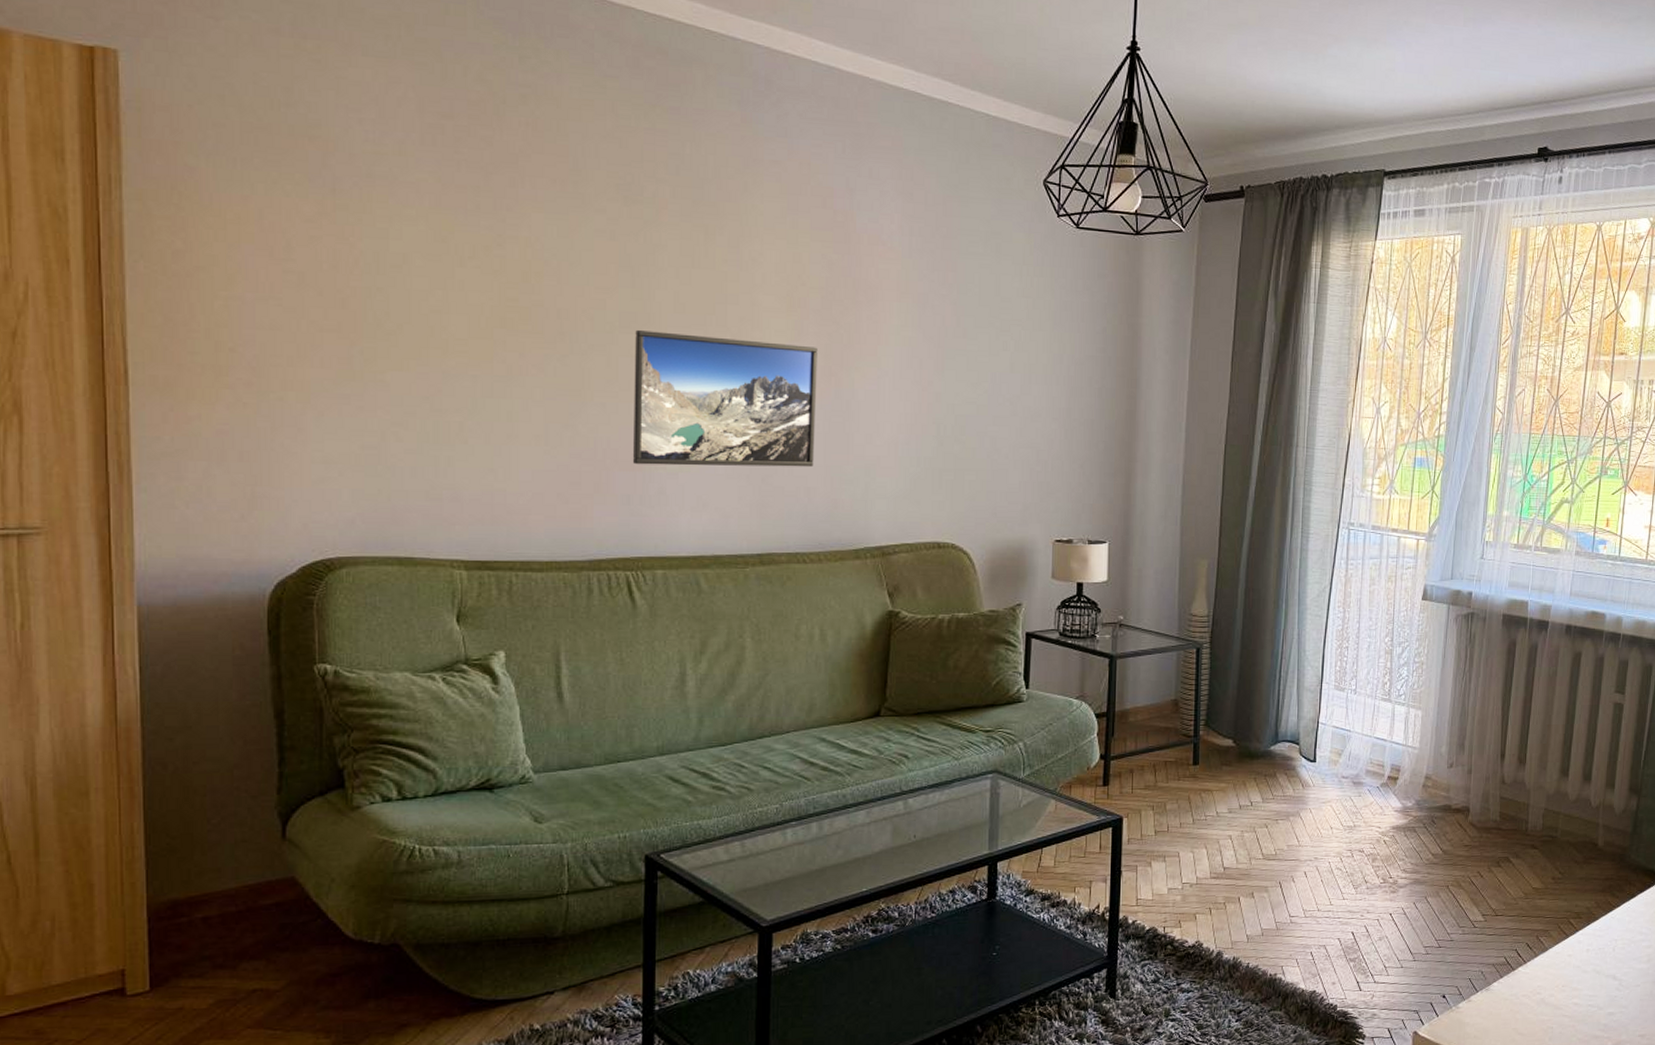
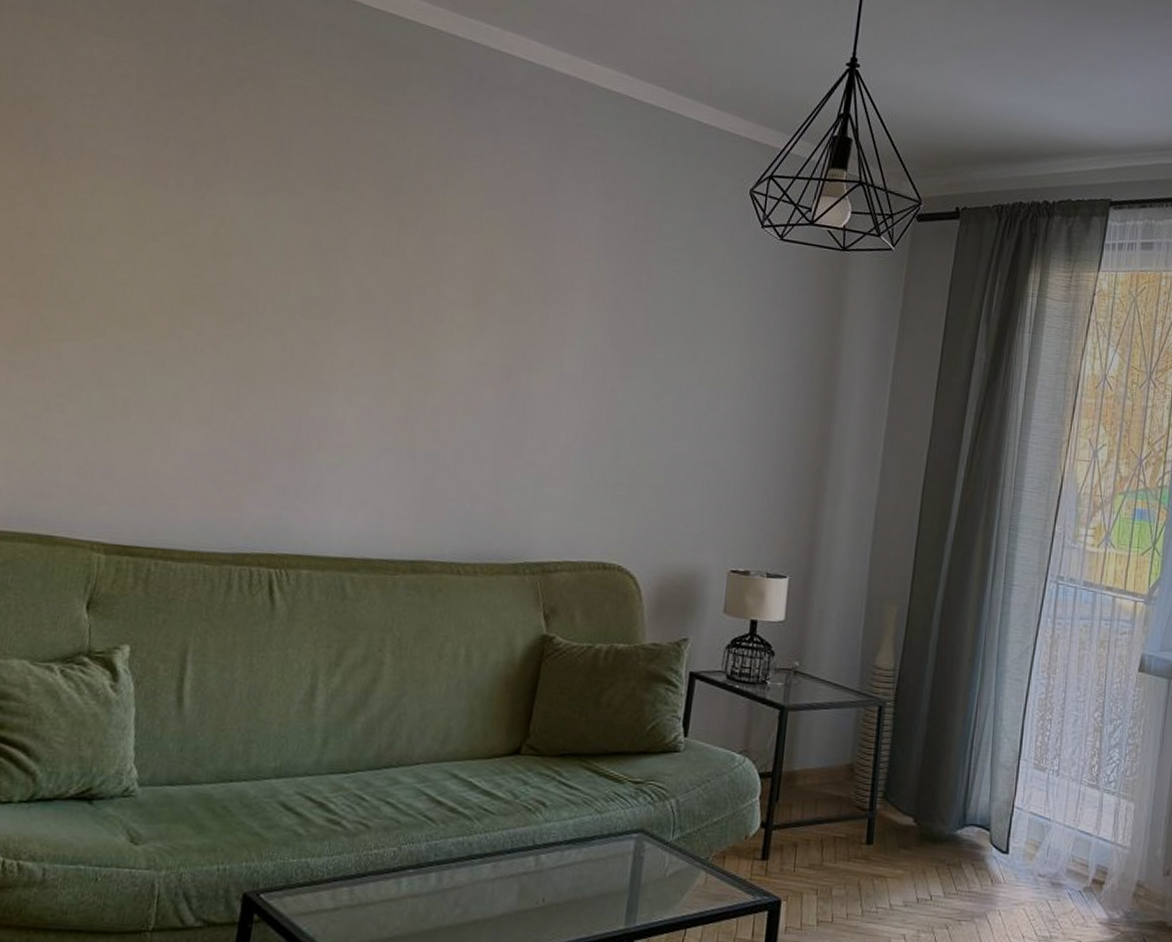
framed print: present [633,330,818,468] -> none [294,316,500,471]

